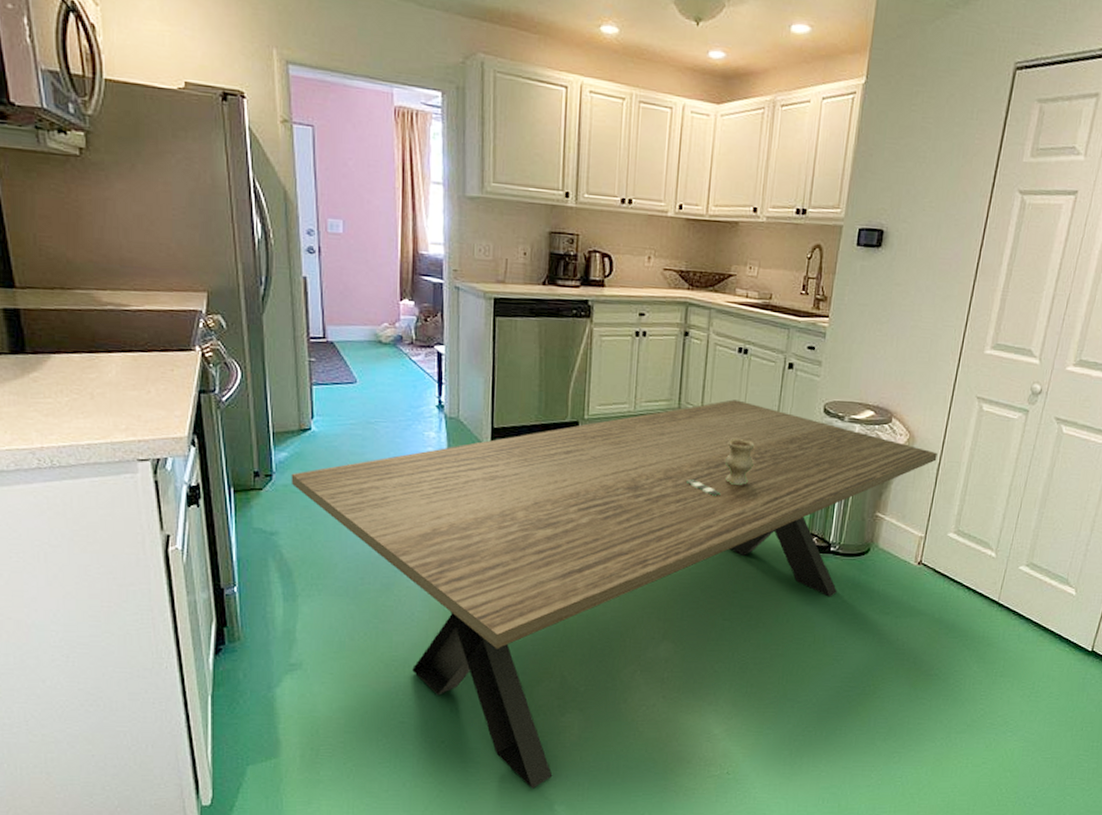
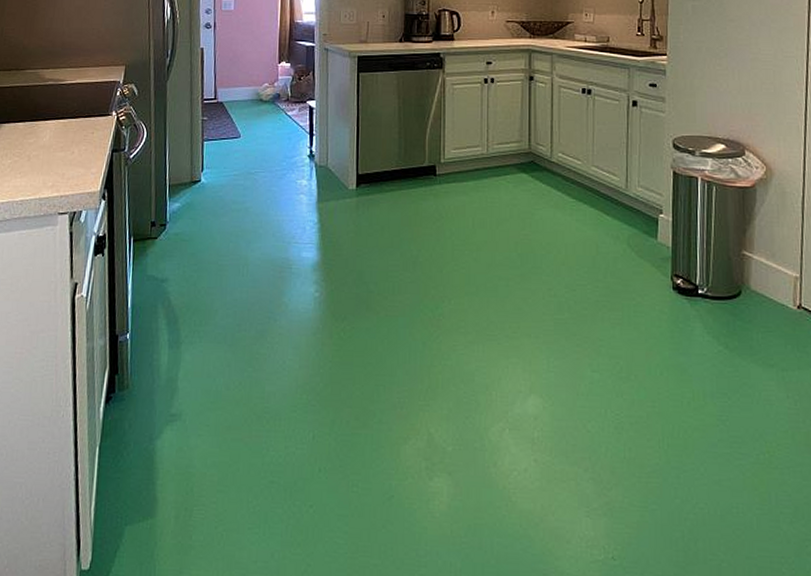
dining table: present [291,399,938,789] -> none [181,139,800,567]
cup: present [685,439,755,496] -> none [541,177,607,236]

